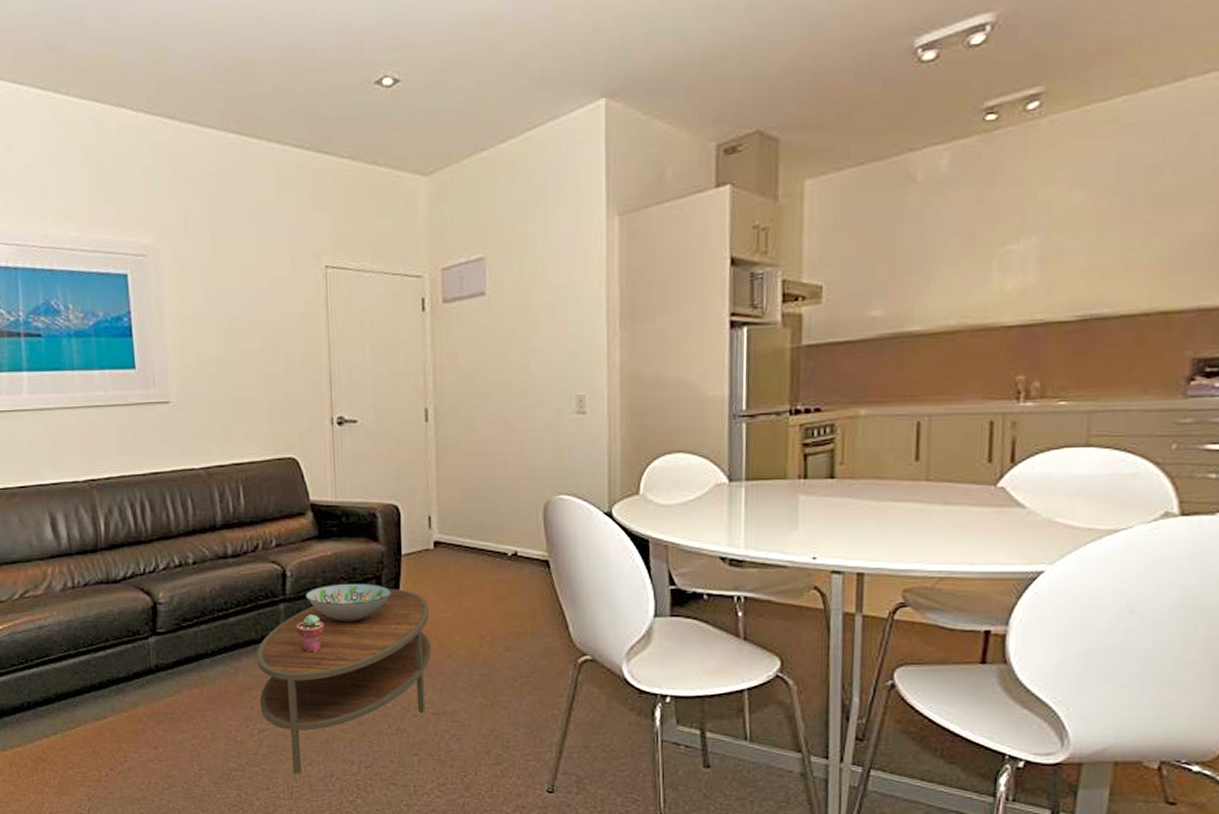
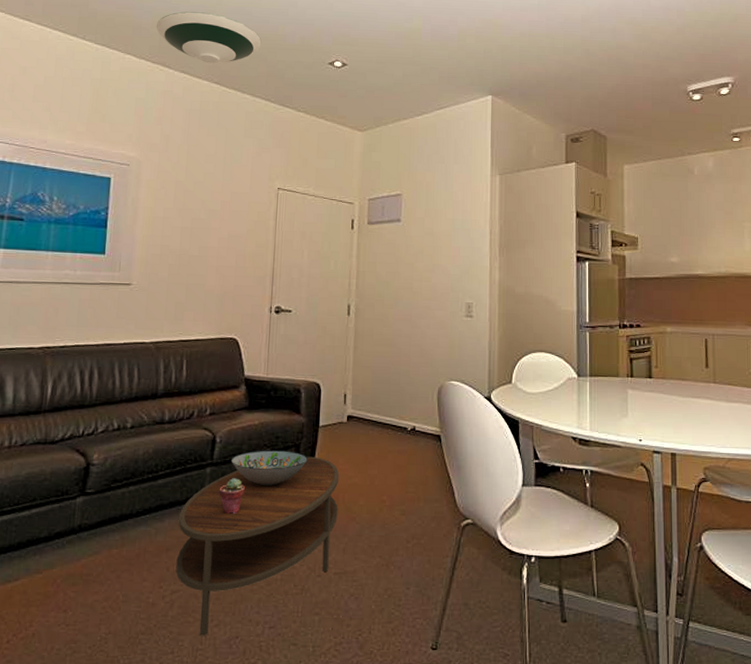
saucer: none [149,32,285,106] -> present [156,11,262,64]

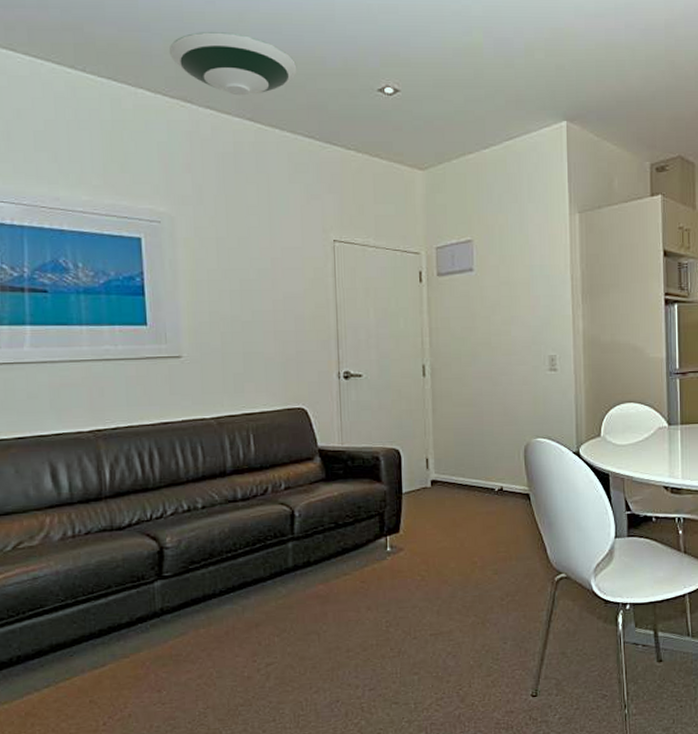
coffee table: present [175,456,340,636] -> none [265,523,429,703]
potted succulent: present [219,478,246,515] -> none [303,551,332,587]
decorative bowl: present [230,450,308,485] -> none [312,519,393,556]

